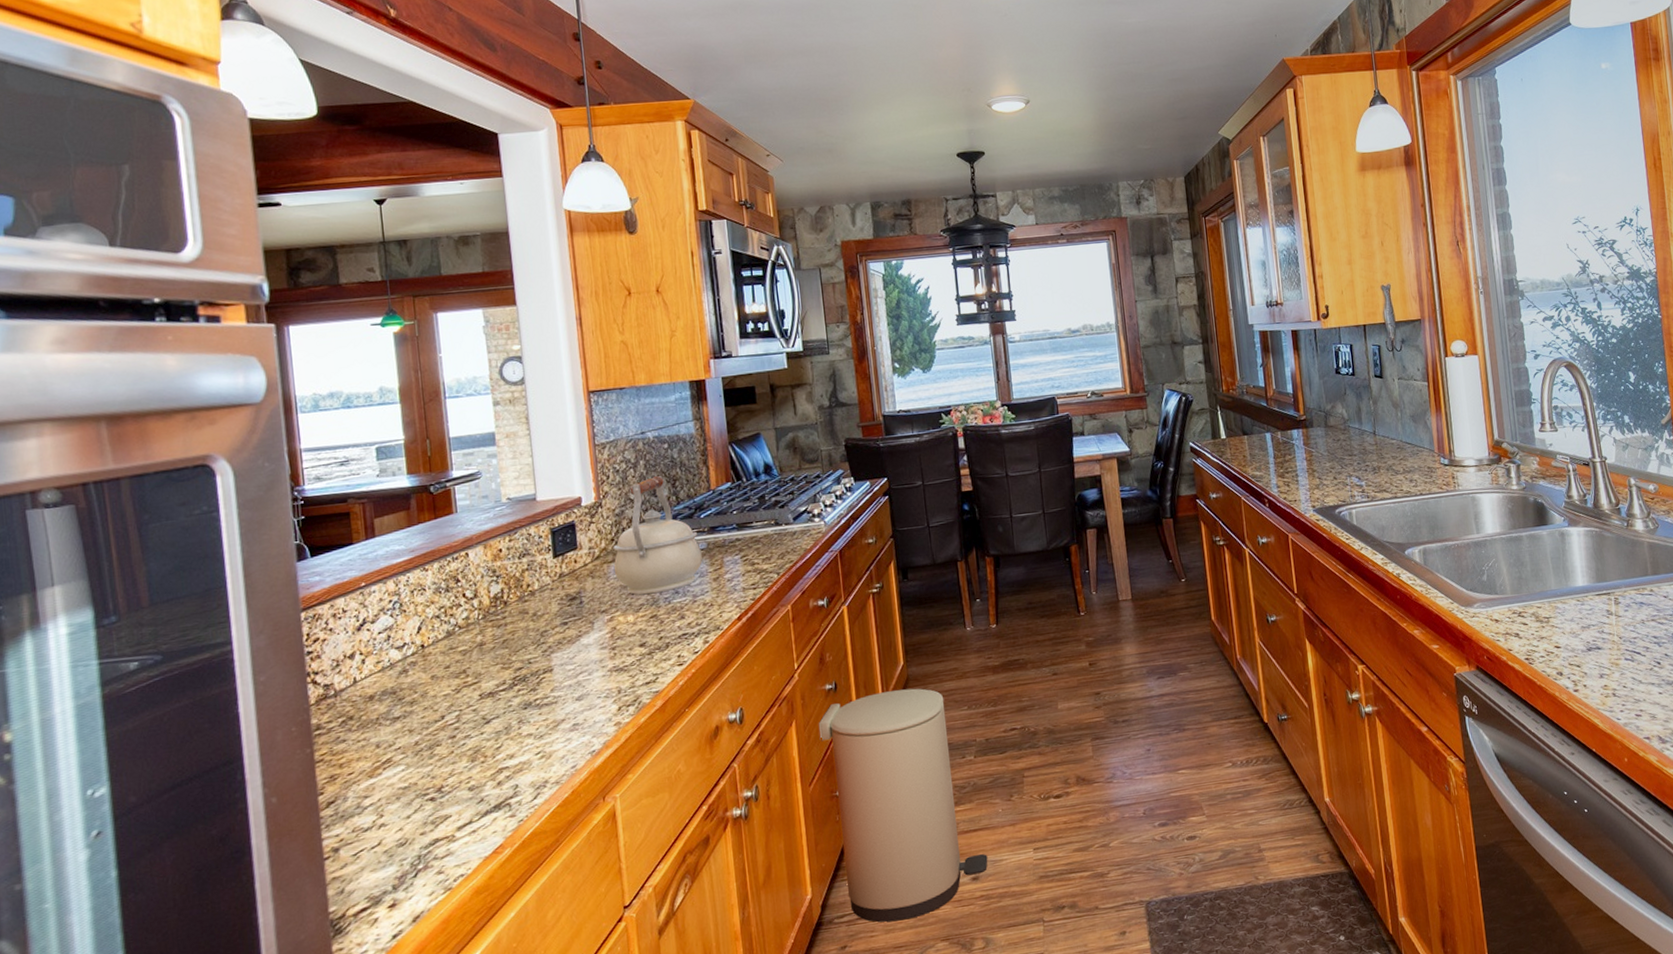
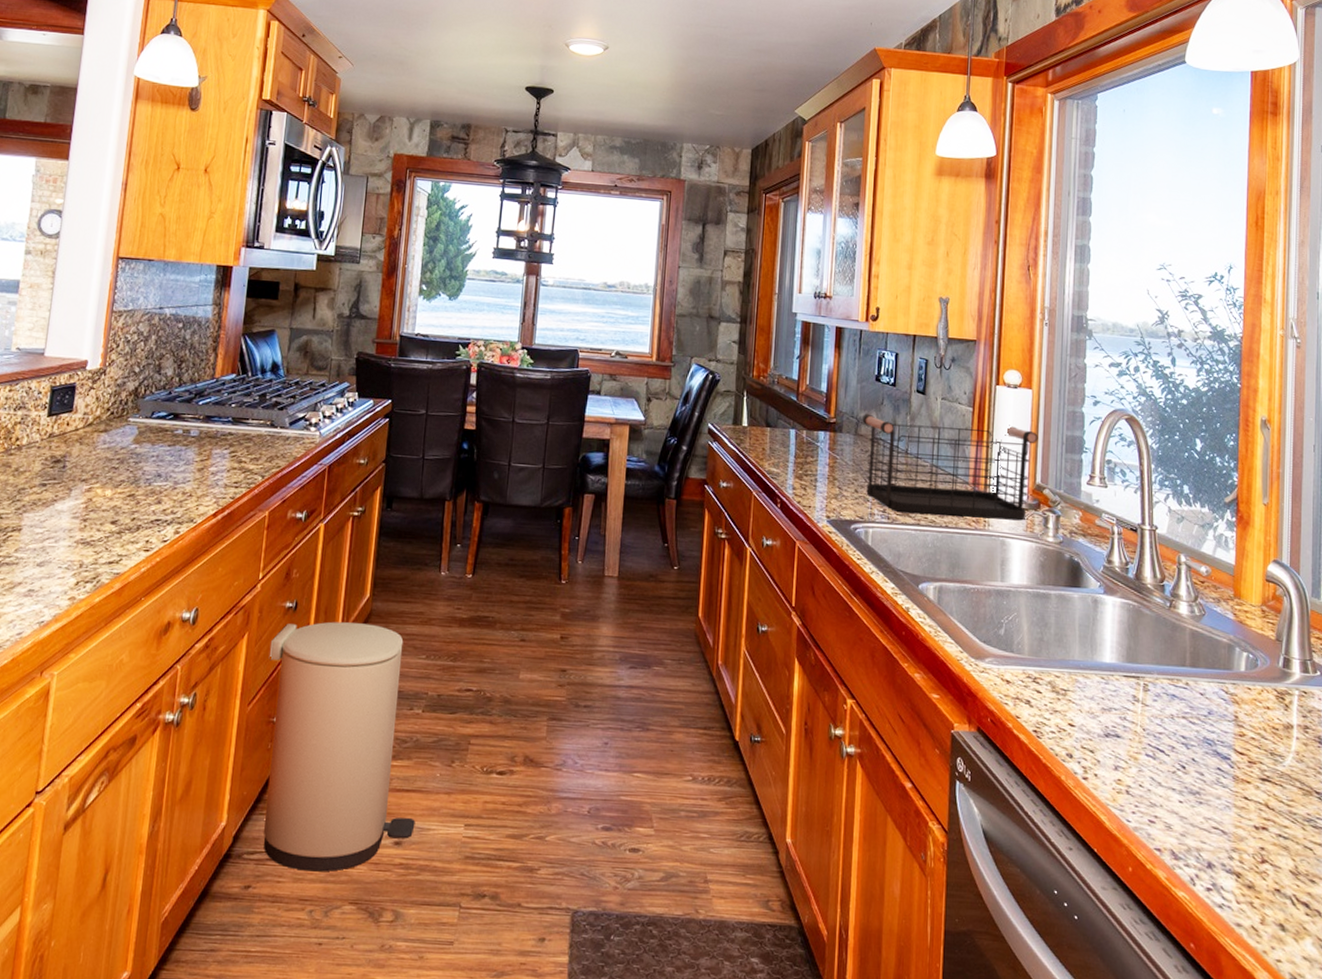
kettle: present [613,475,702,595] -> none [103,353,193,473]
dish rack: none [1329,391,1490,490] -> present [862,413,1038,520]

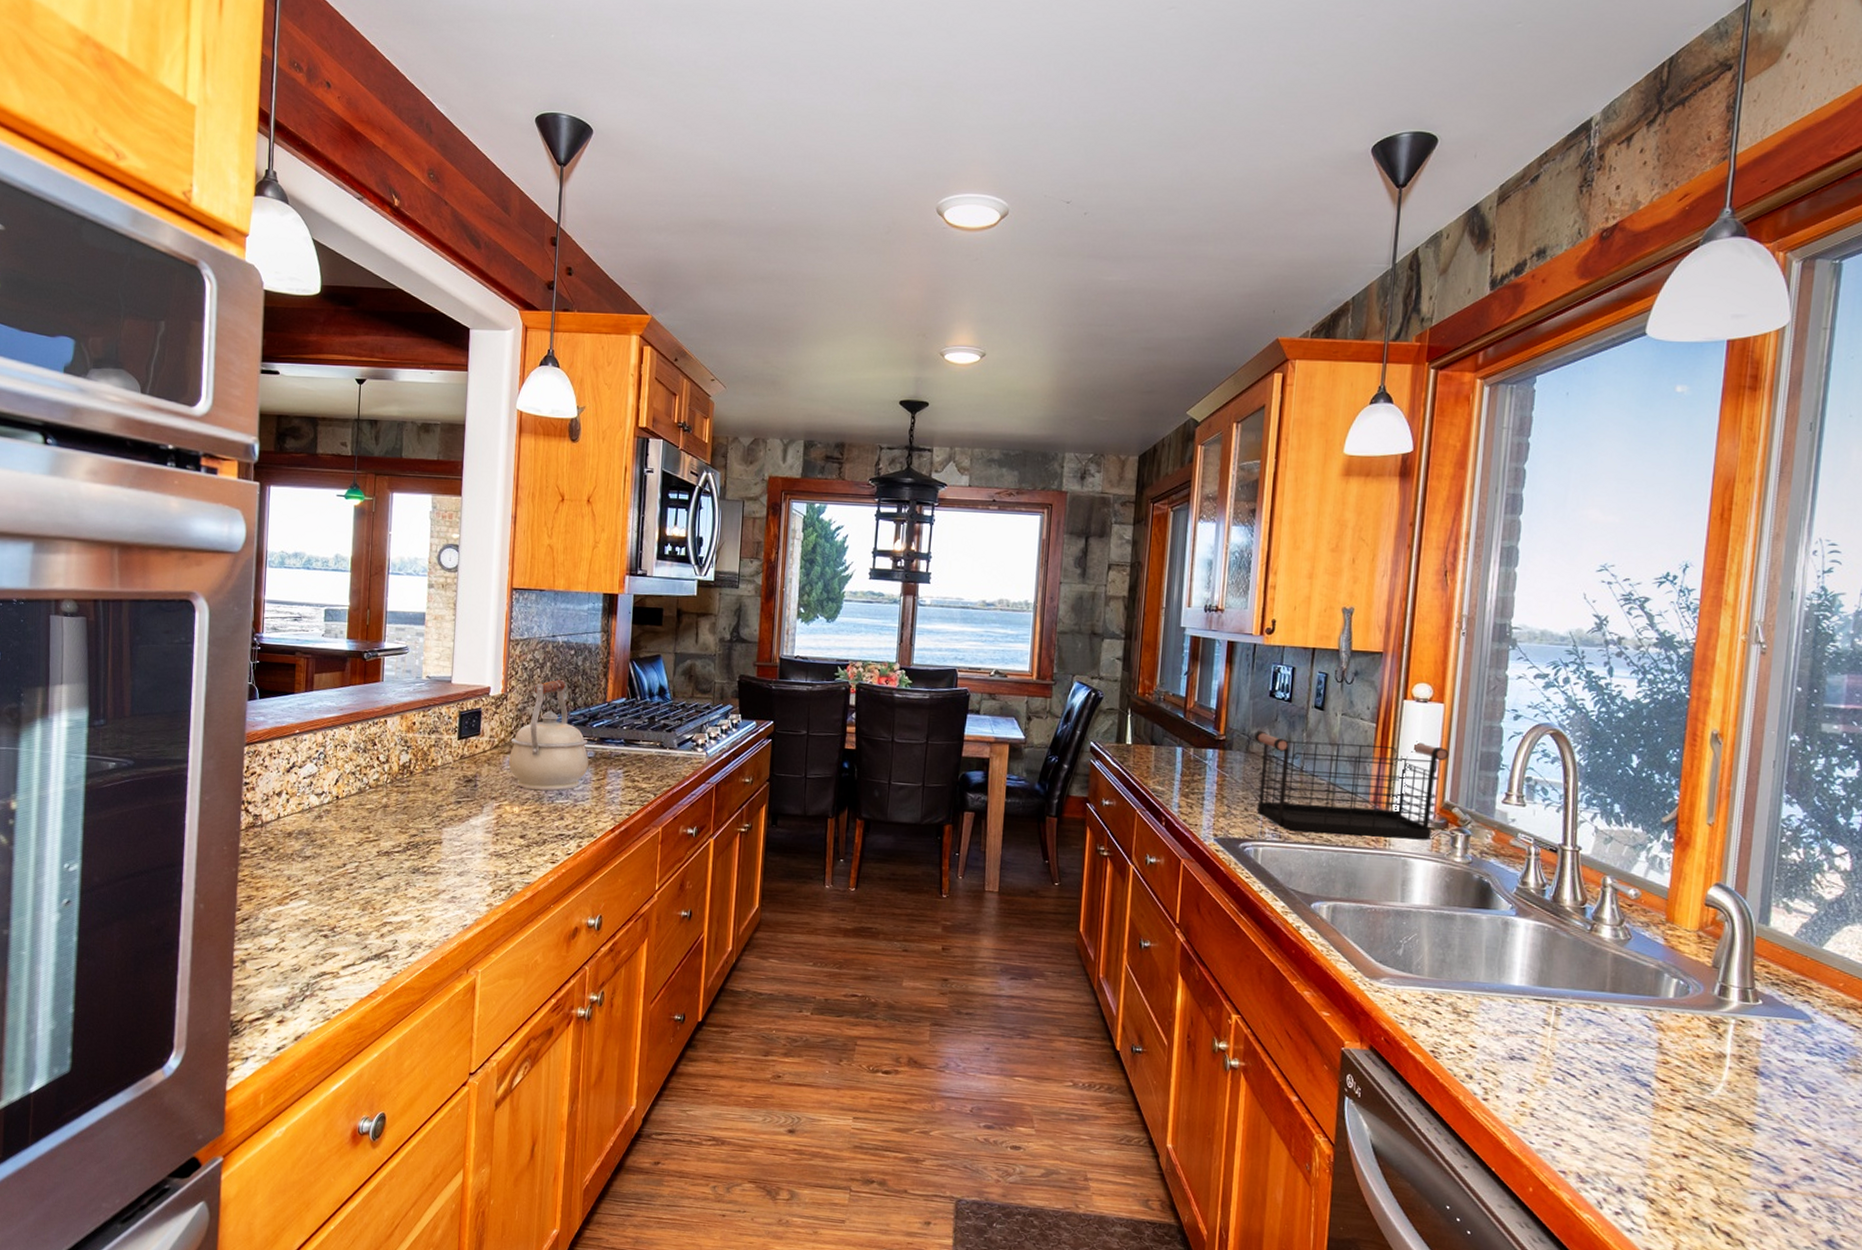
kettle: none [103,353,193,473] -> present [508,679,589,791]
pedal bin: present [263,621,416,872] -> none [669,930,807,1154]

